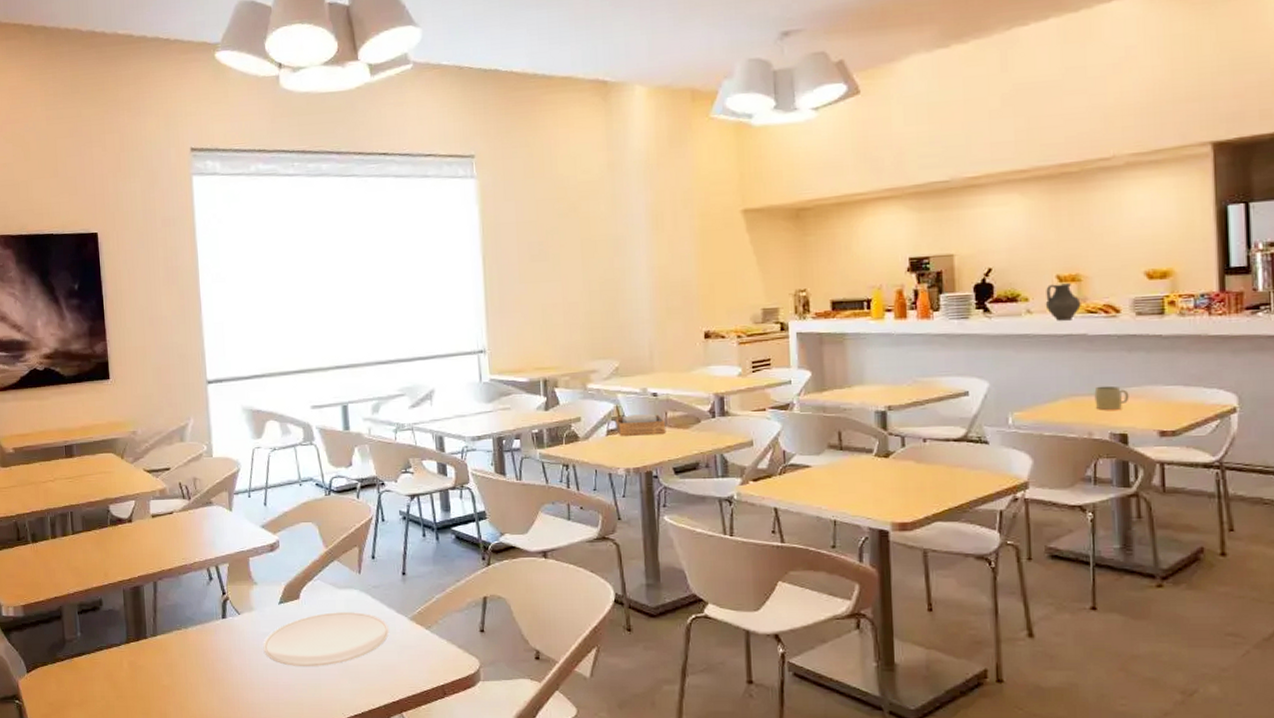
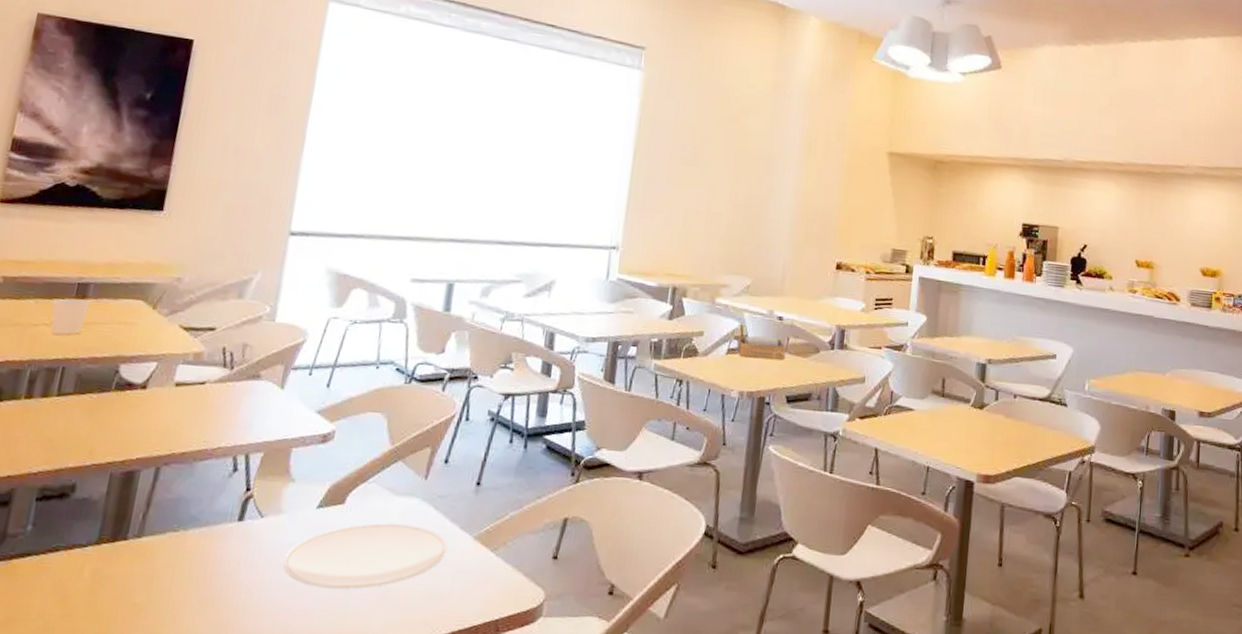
dixie cup: none [51,458,77,488] -> present [51,298,90,336]
jug: present [1045,283,1081,322] -> none [1124,267,1152,303]
mug: present [1094,385,1129,411] -> none [1153,364,1180,389]

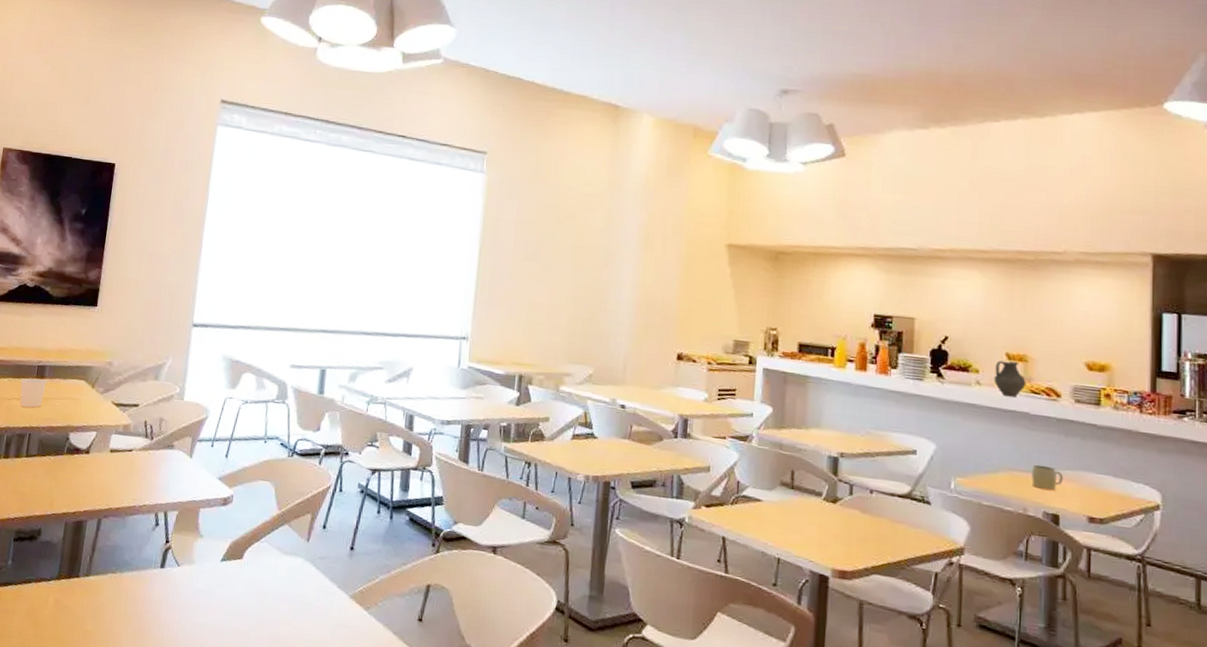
plate: present [283,523,448,589] -> none [196,577,328,634]
napkin holder: present [737,335,786,361] -> none [581,422,630,447]
jug: none [1124,267,1152,303] -> present [993,360,1026,399]
mug: none [1153,364,1180,389] -> present [1031,464,1064,491]

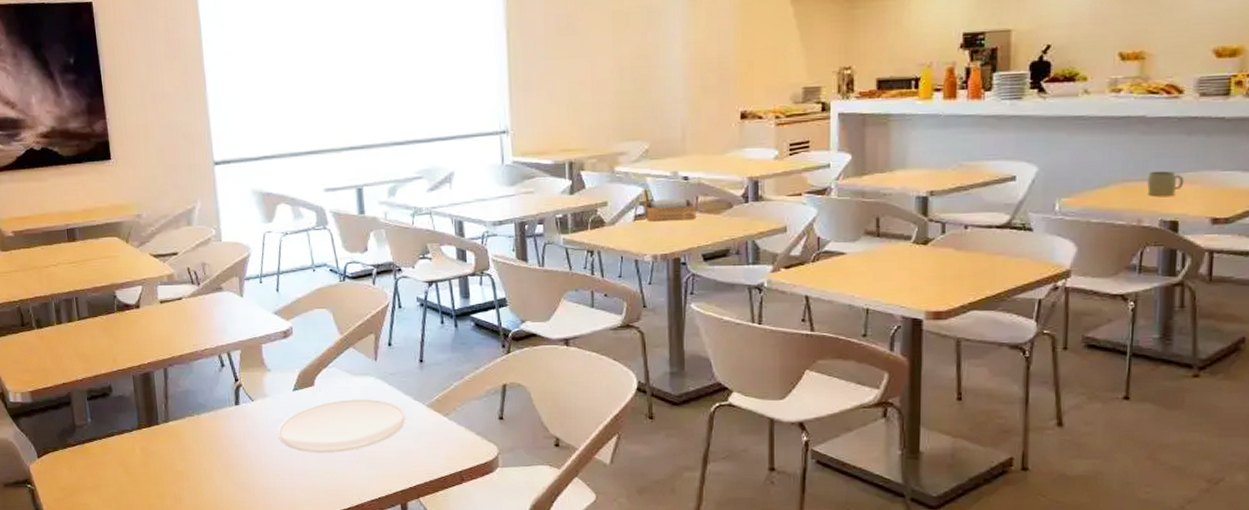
dixie cup: present [20,378,47,408] -> none [53,242,81,273]
plate: none [196,577,328,634] -> present [277,399,407,452]
napkin holder: none [581,422,630,447] -> present [644,198,697,223]
jug: present [993,360,1026,399] -> none [1104,61,1143,103]

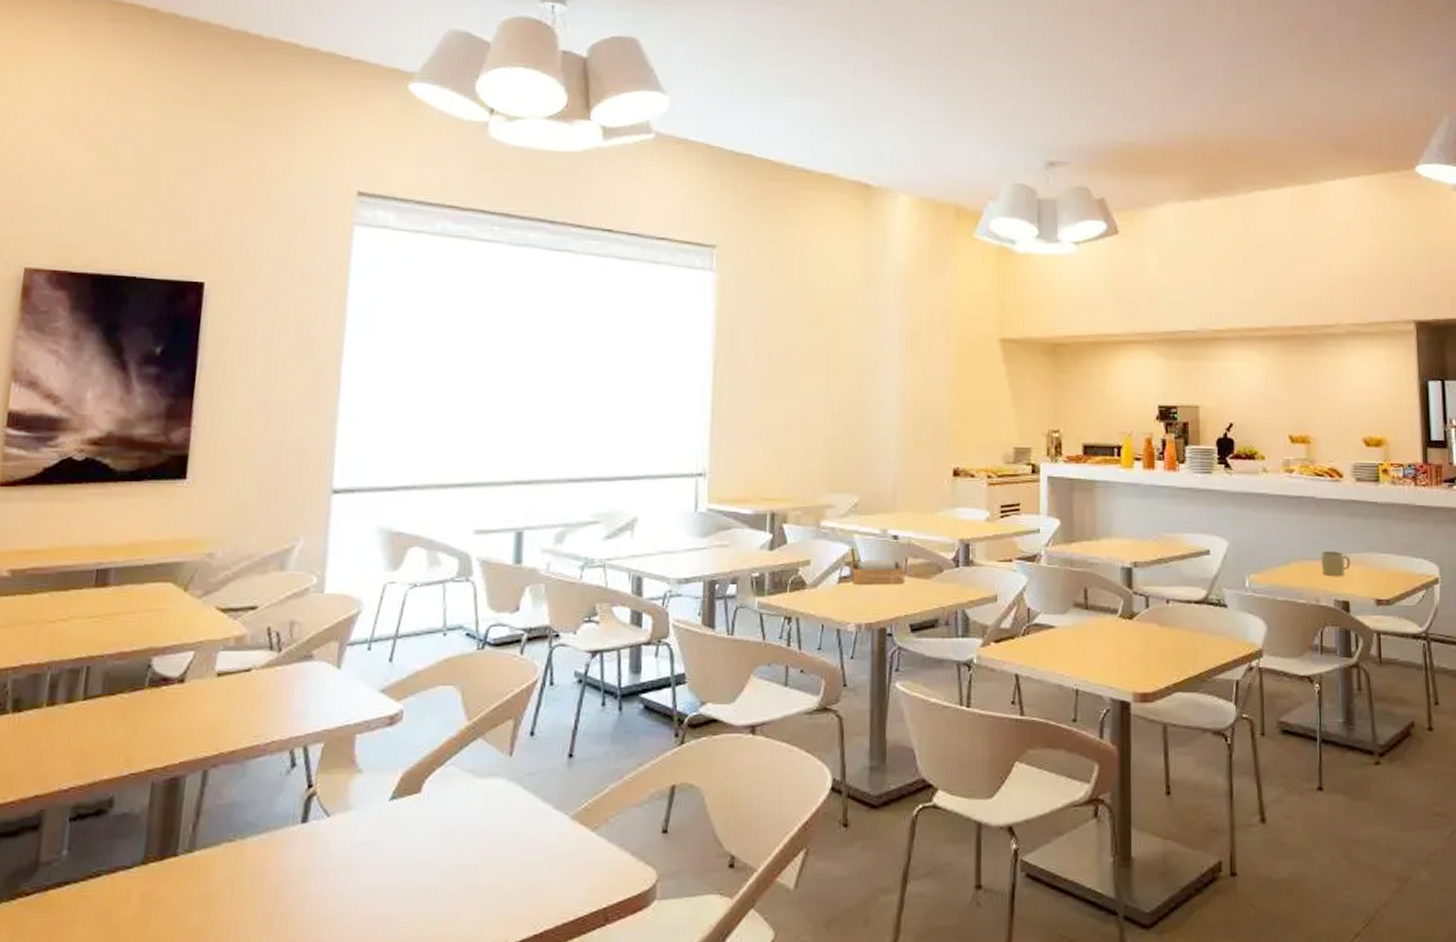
plate: present [277,399,407,452] -> none [357,809,543,890]

